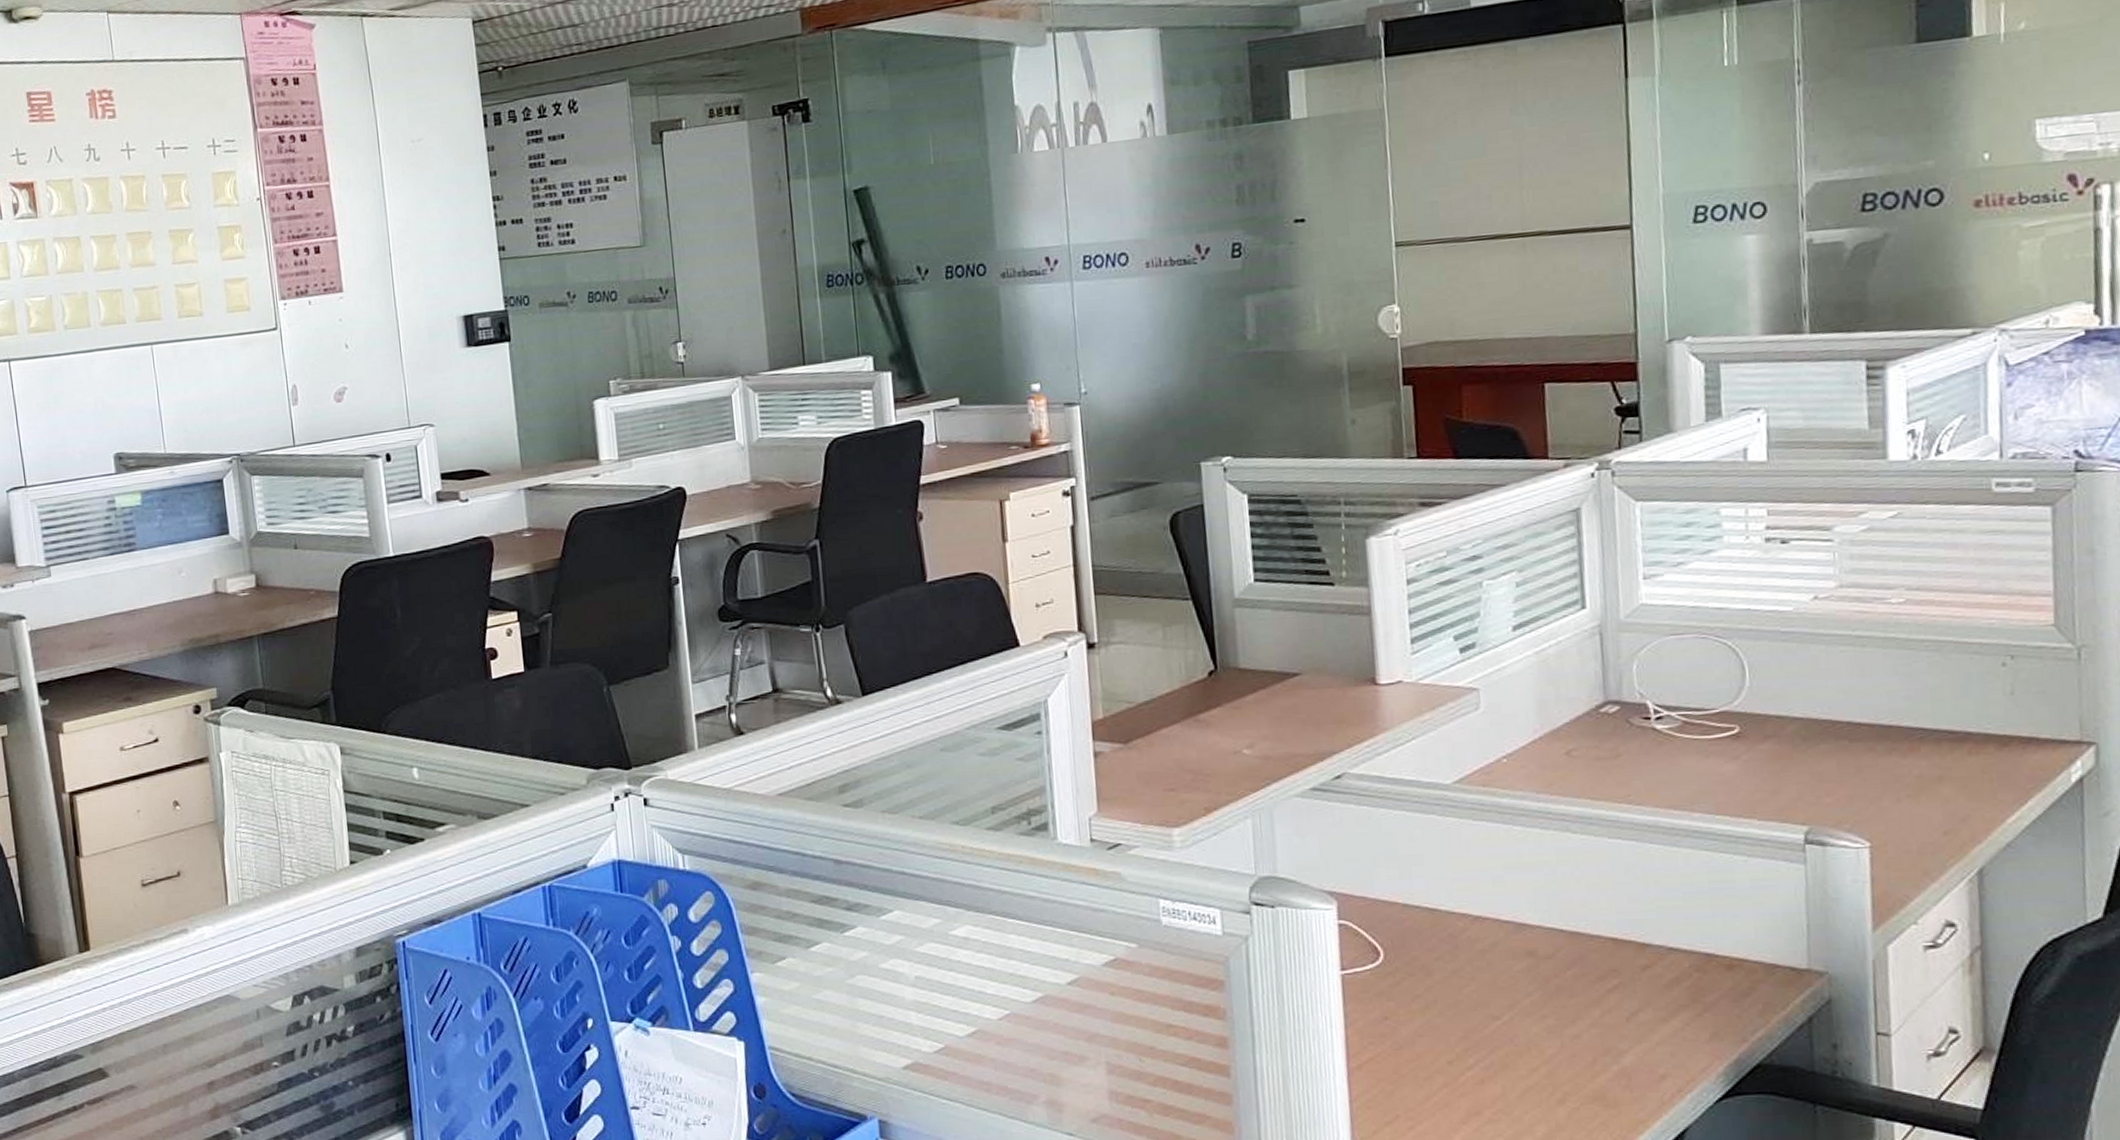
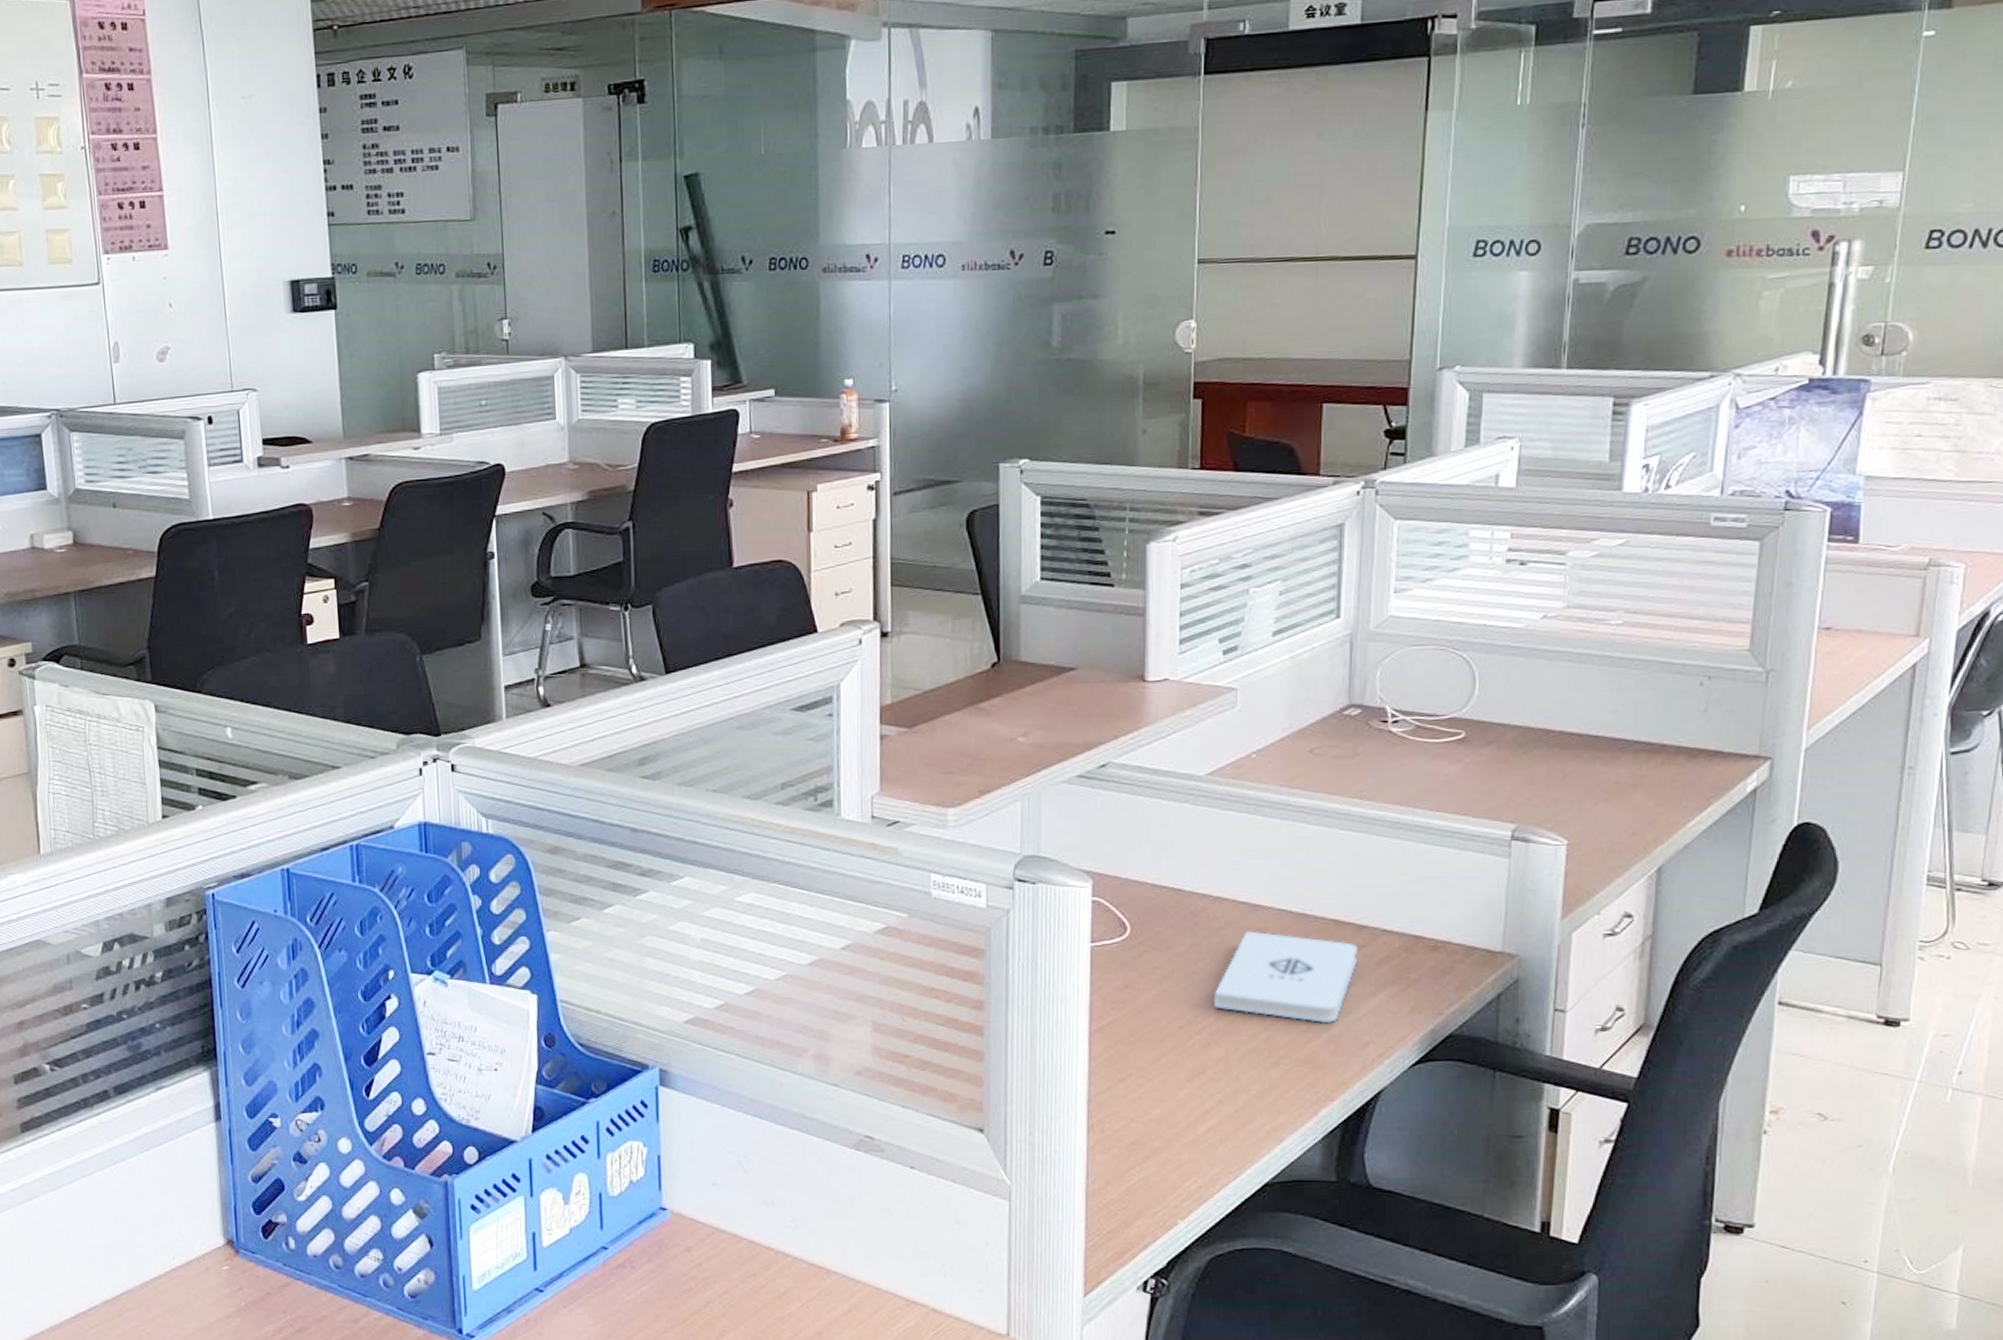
notepad: none [1483,953,1643,1055] -> present [1213,931,1358,1024]

